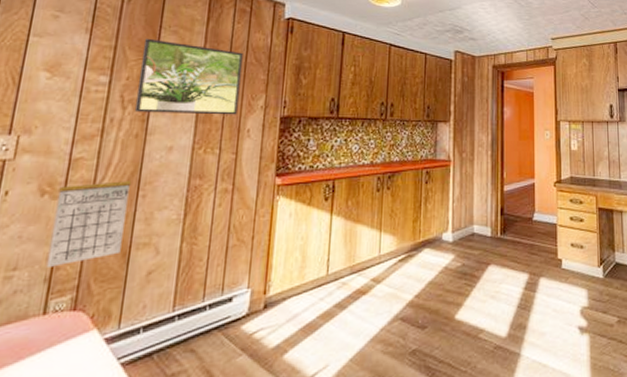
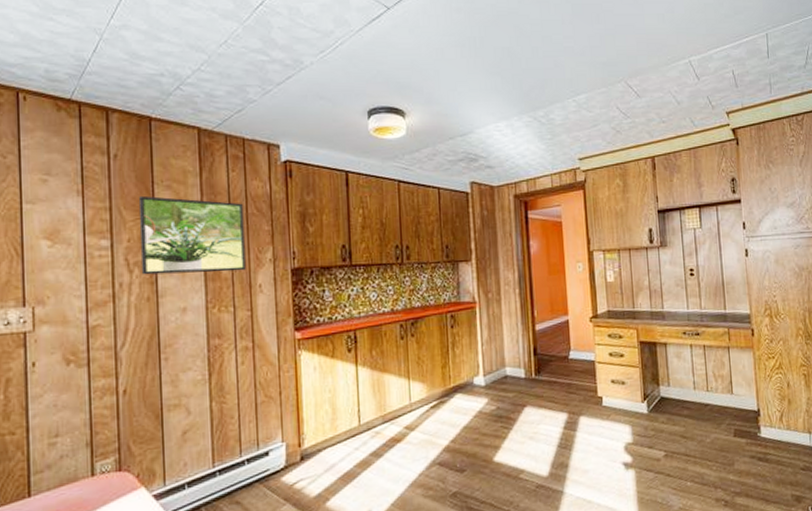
calendar: present [46,181,132,267] -> none [83,345,153,432]

